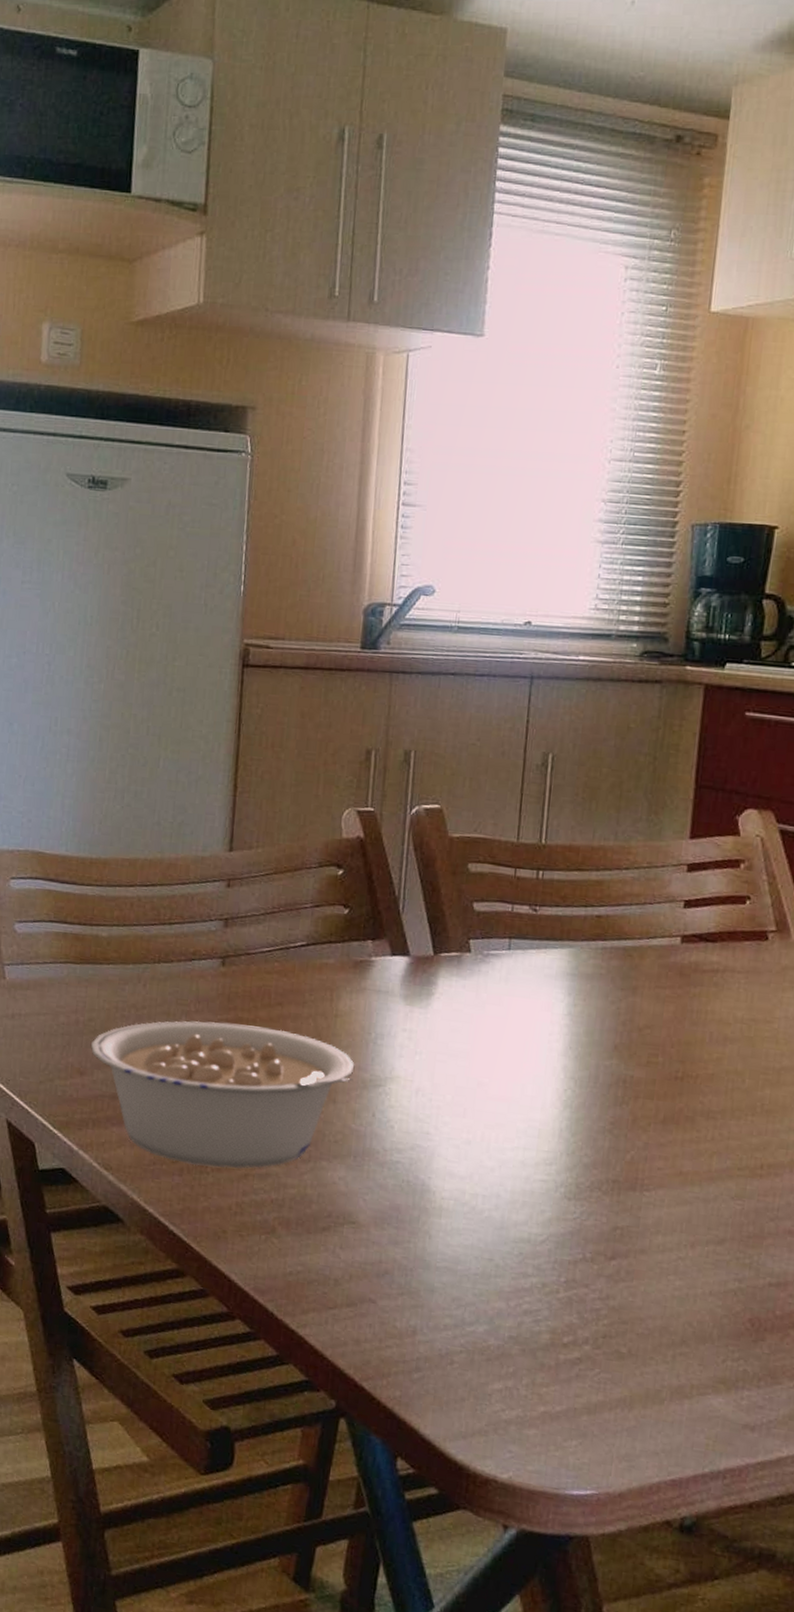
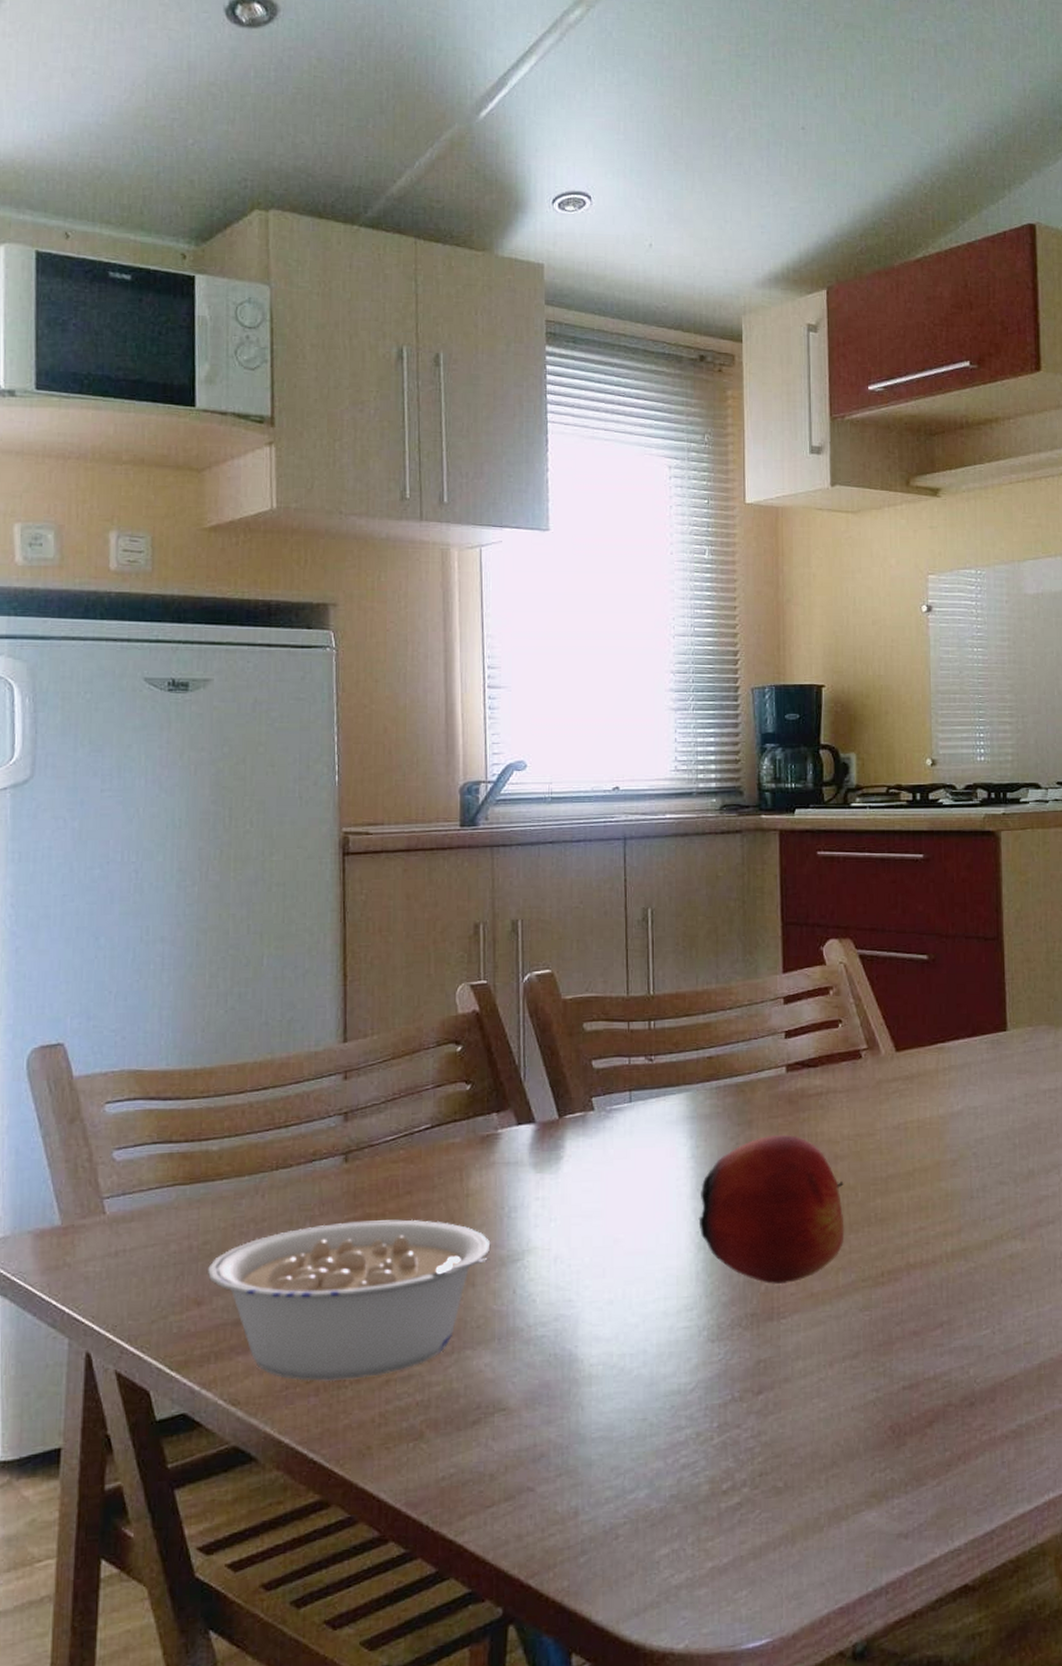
apple: none [568,1005,731,1158] -> present [698,1134,845,1285]

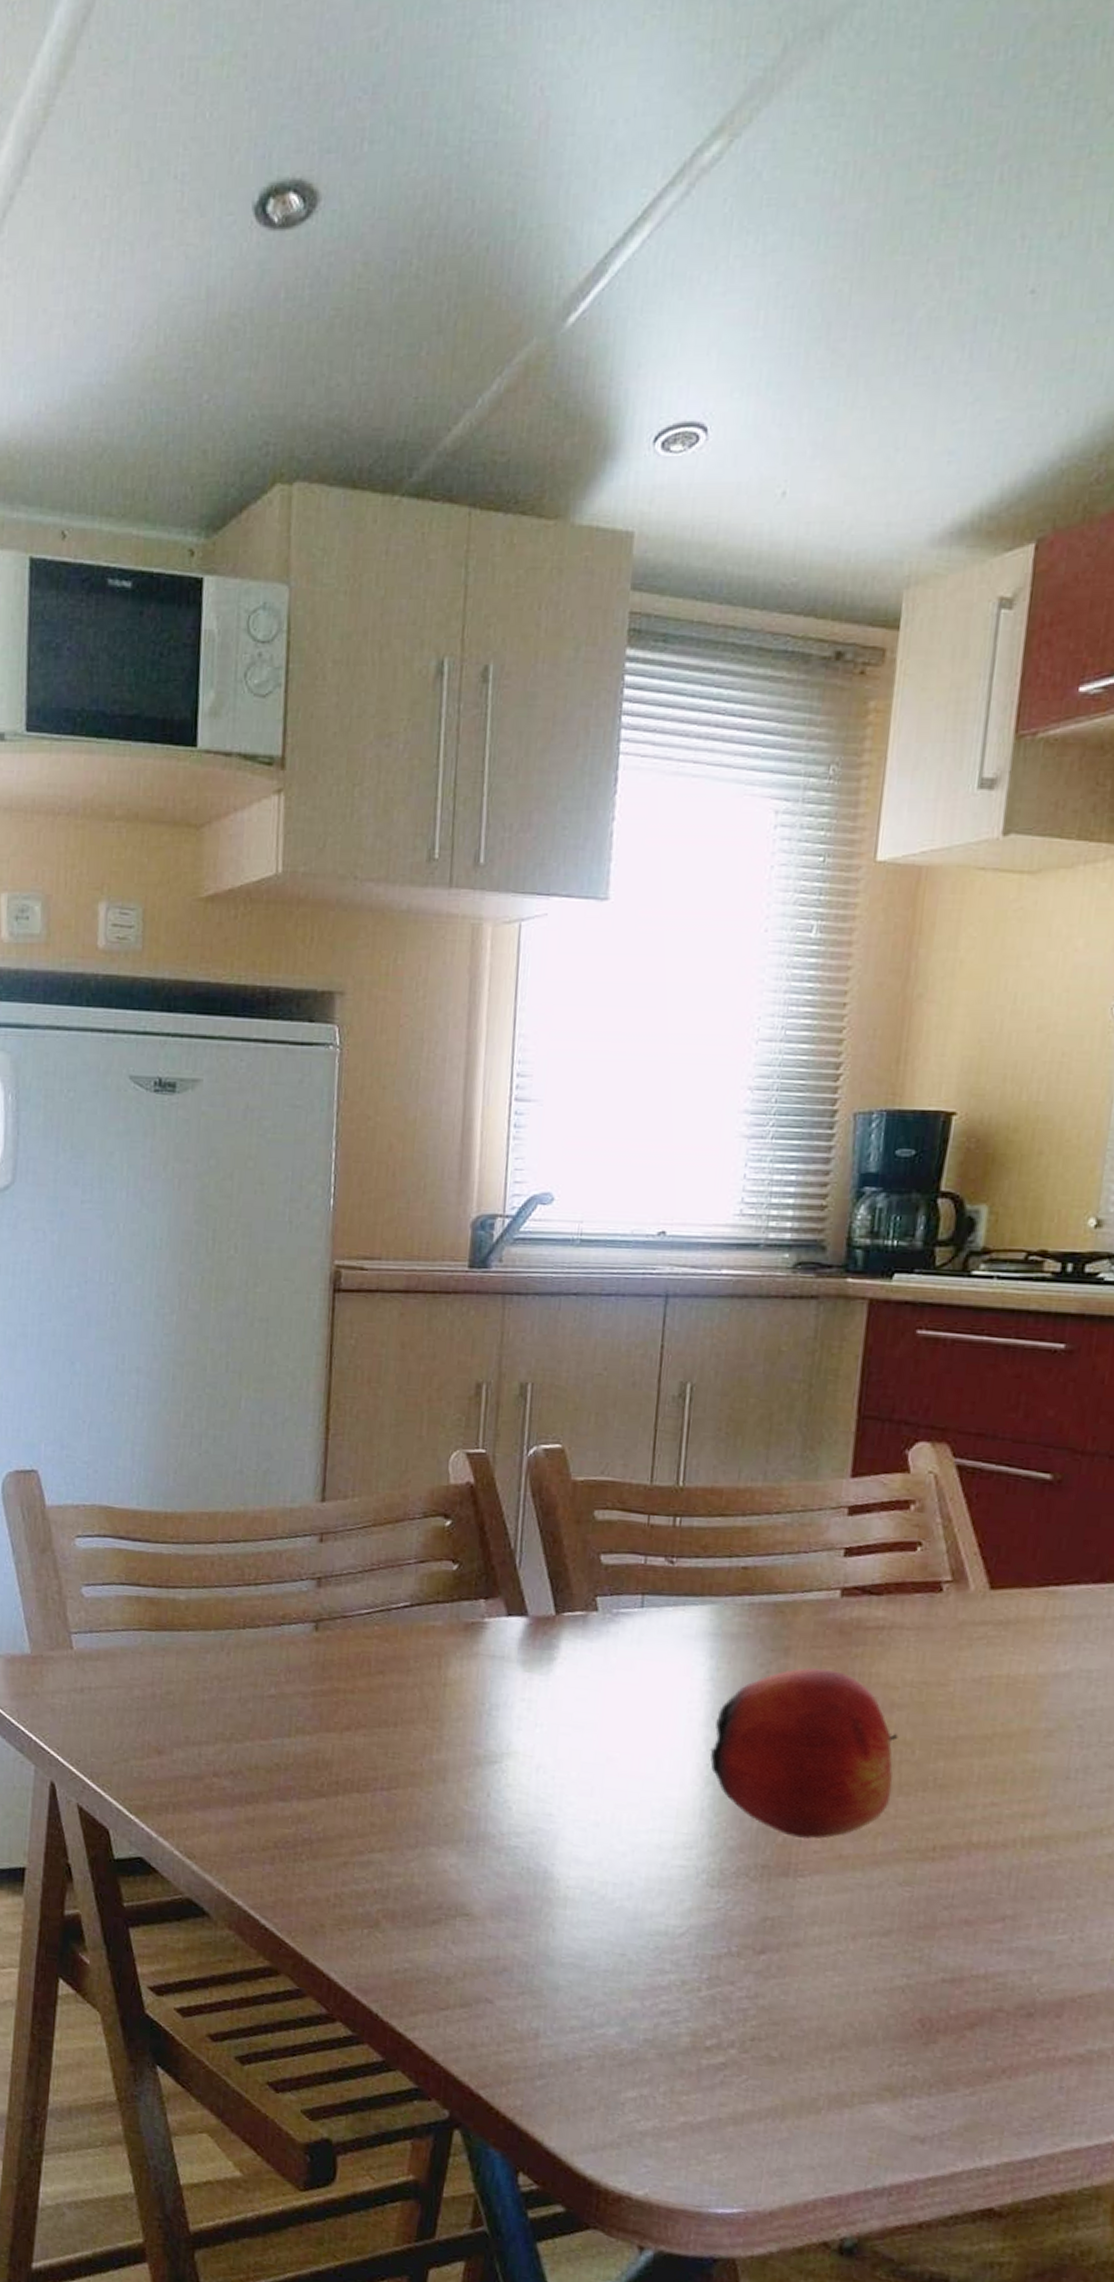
legume: present [207,1219,491,1382] -> none [169,1692,467,1856]

